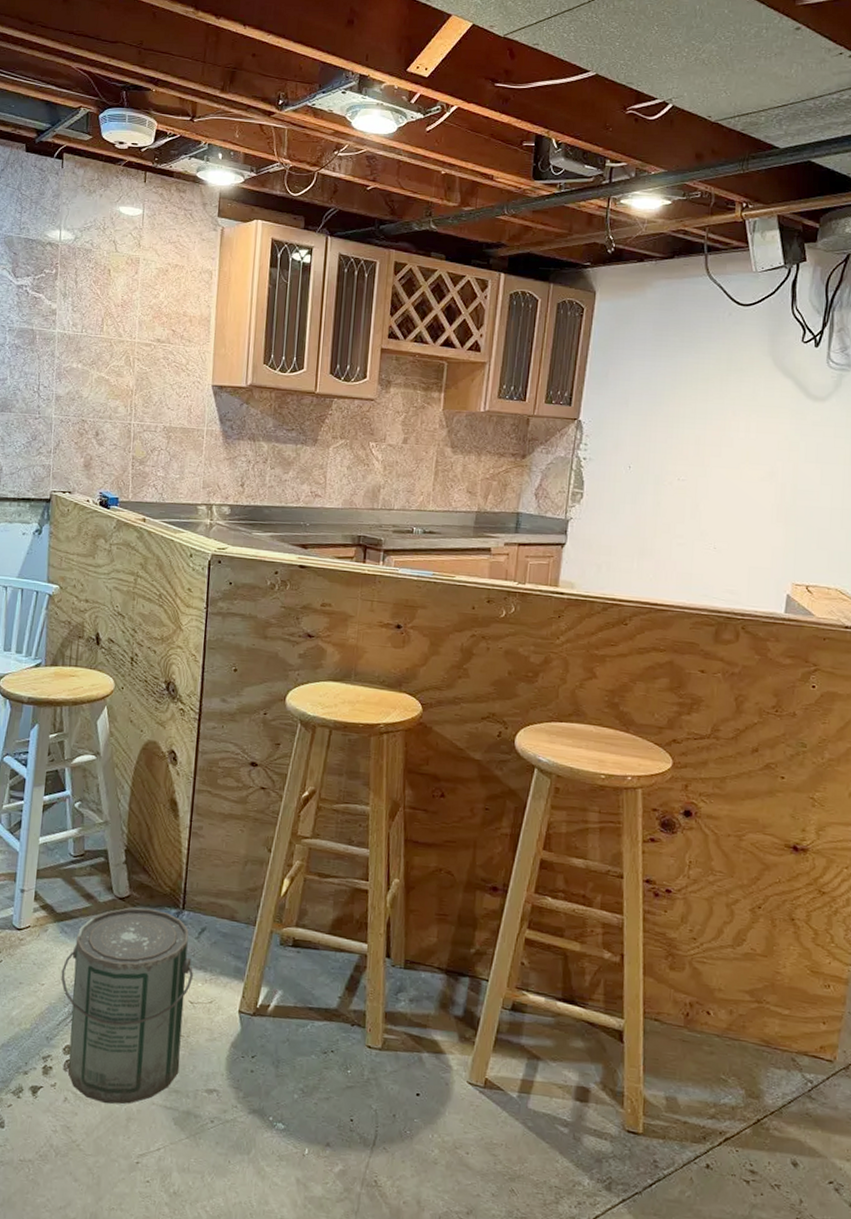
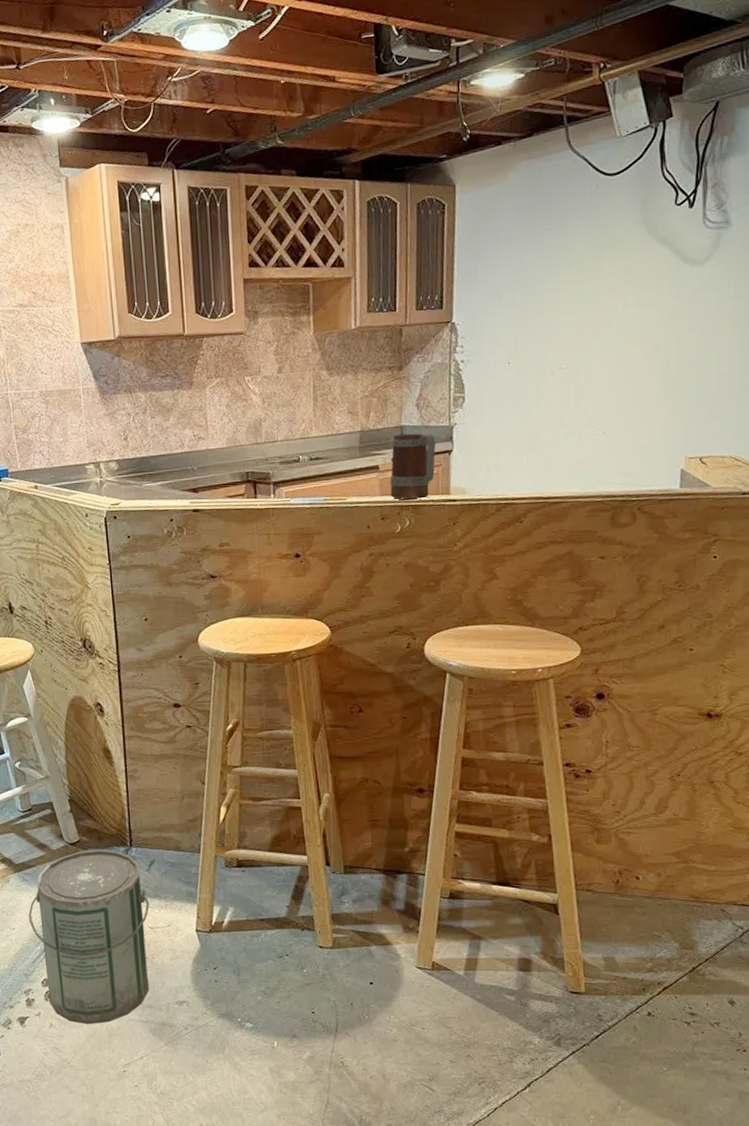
beer mug: none [499,520,550,588] -> present [389,432,436,500]

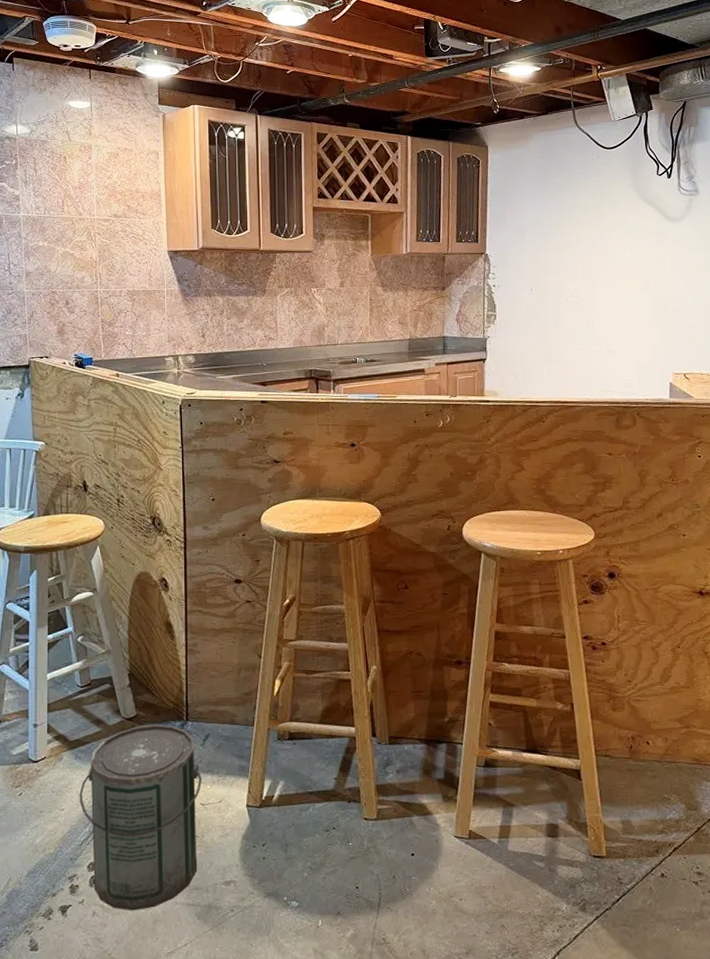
beer mug: present [389,432,436,500] -> none [433,343,473,399]

